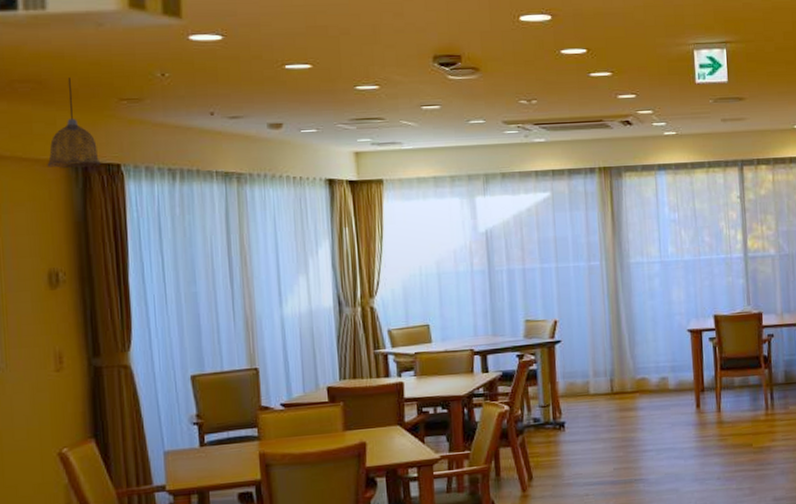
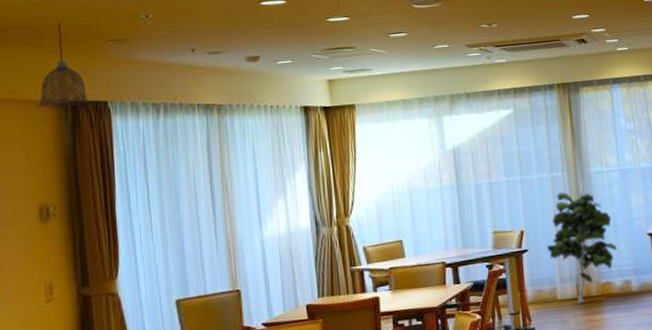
indoor plant: none [581,282,655,400] -> present [547,191,617,305]

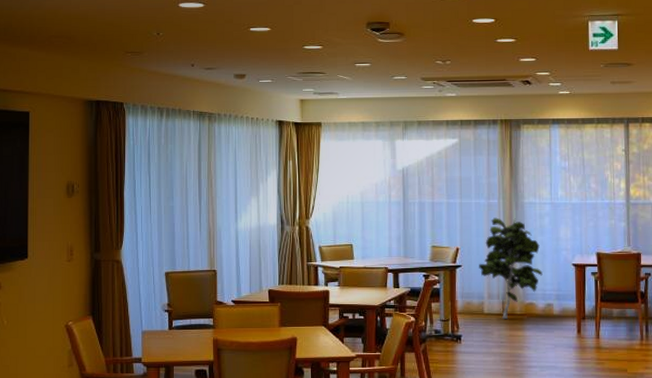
pendant lamp: present [38,22,89,108] -> none [71,34,109,105]

